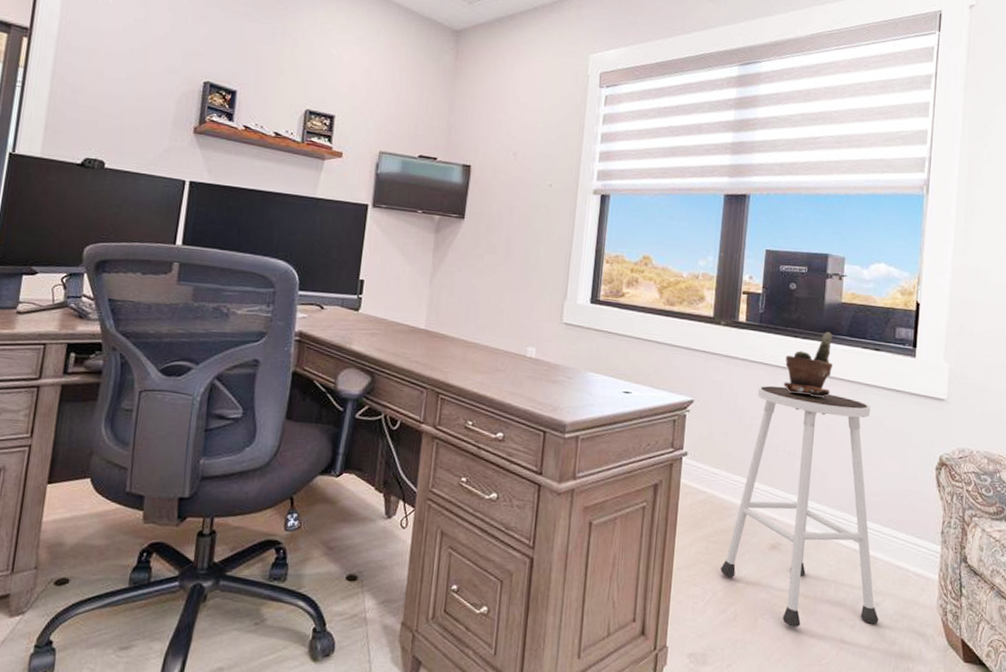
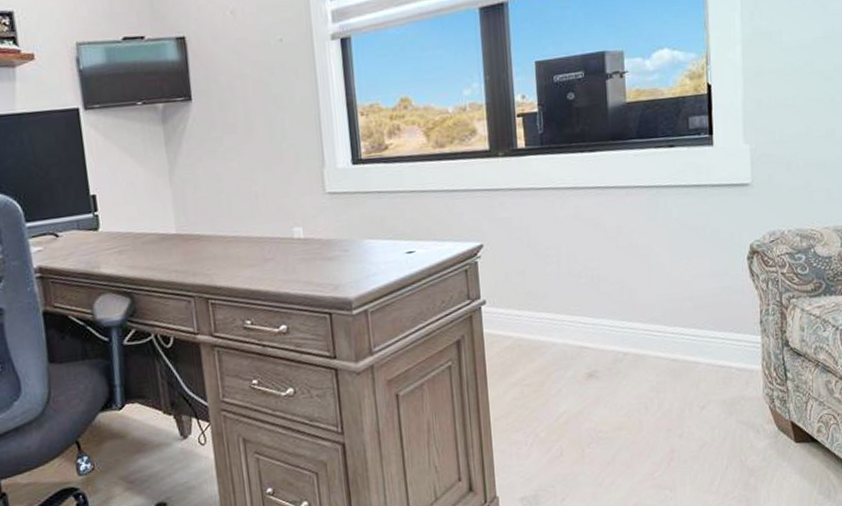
stool: present [720,385,879,627] -> none [539,204,707,449]
potted plant: present [784,332,833,397] -> none [574,138,627,214]

